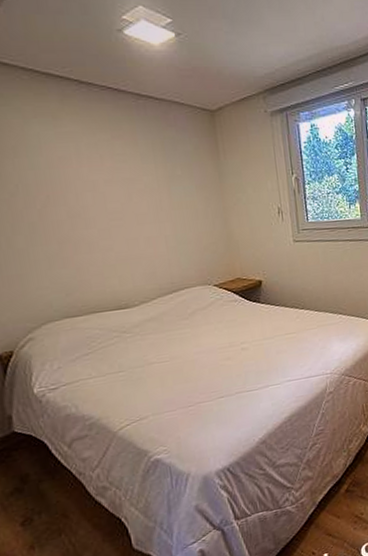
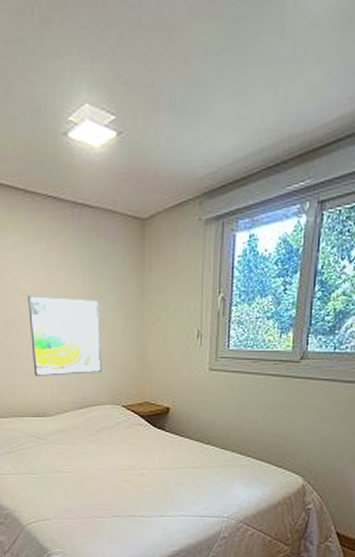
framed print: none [94,184,188,267] -> present [28,295,102,376]

